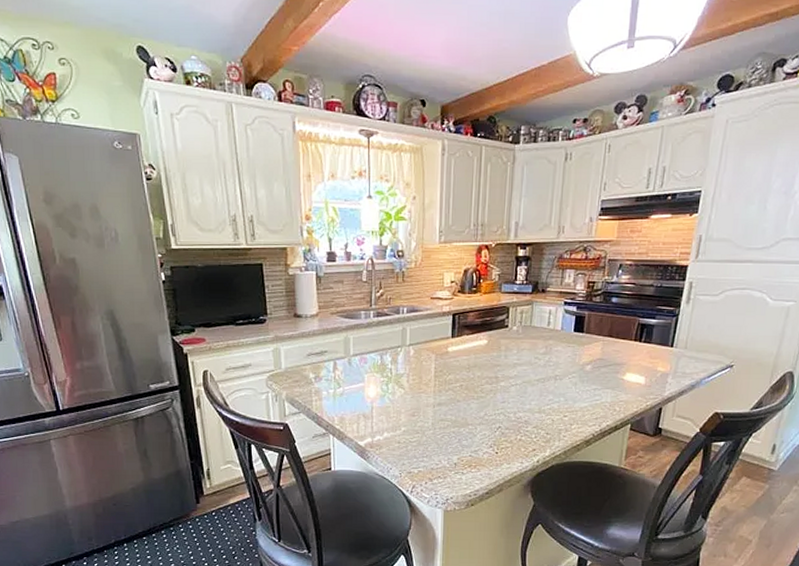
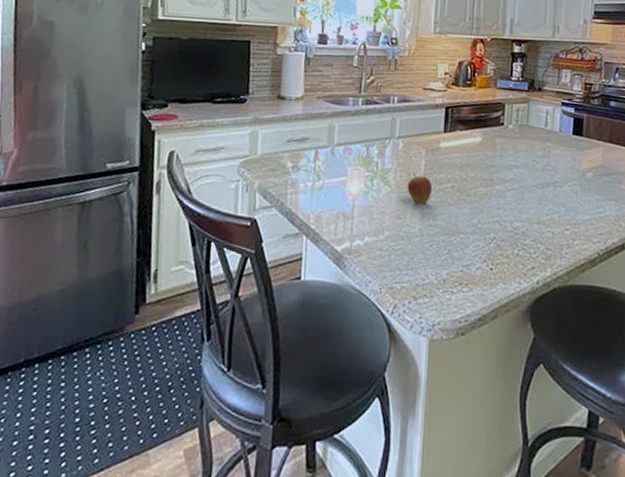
fruit: none [419,375,443,402] -> present [407,172,433,204]

